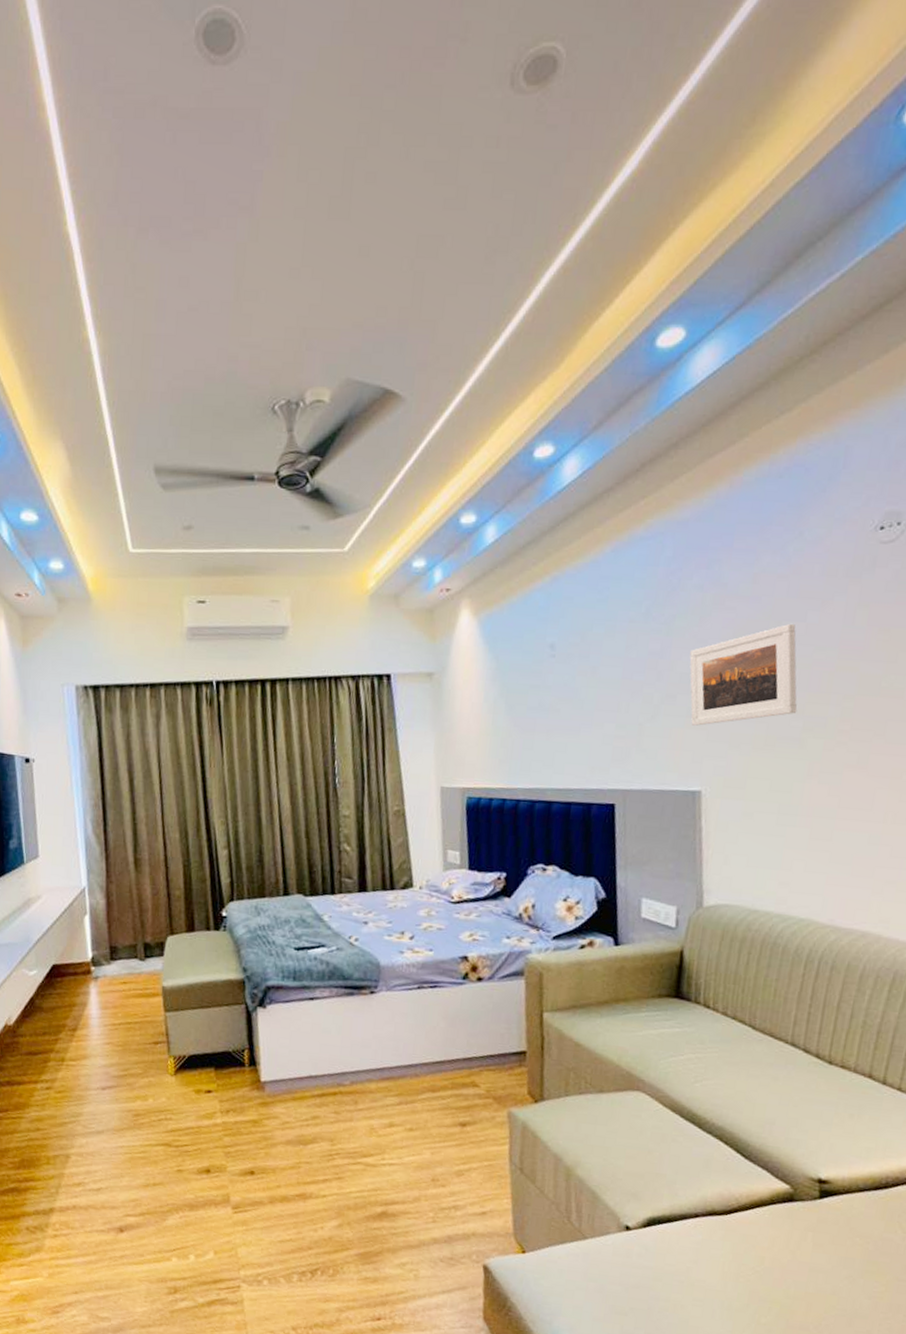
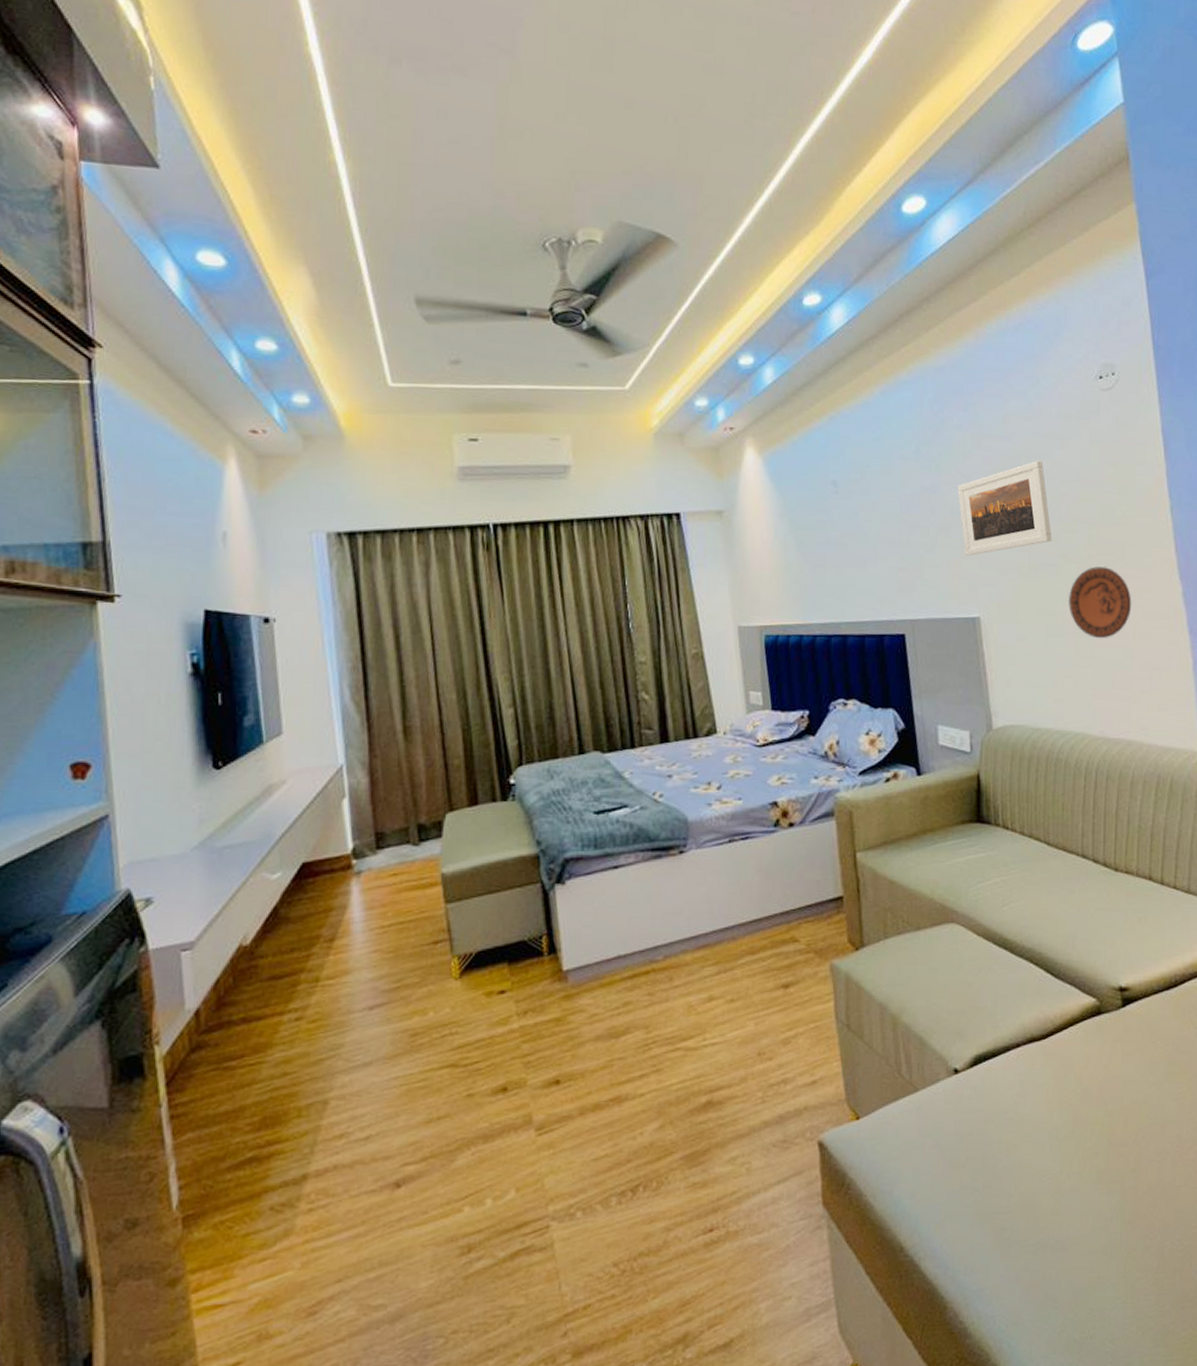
decorative plate: none [808,742,888,822] -> present [1068,566,1132,639]

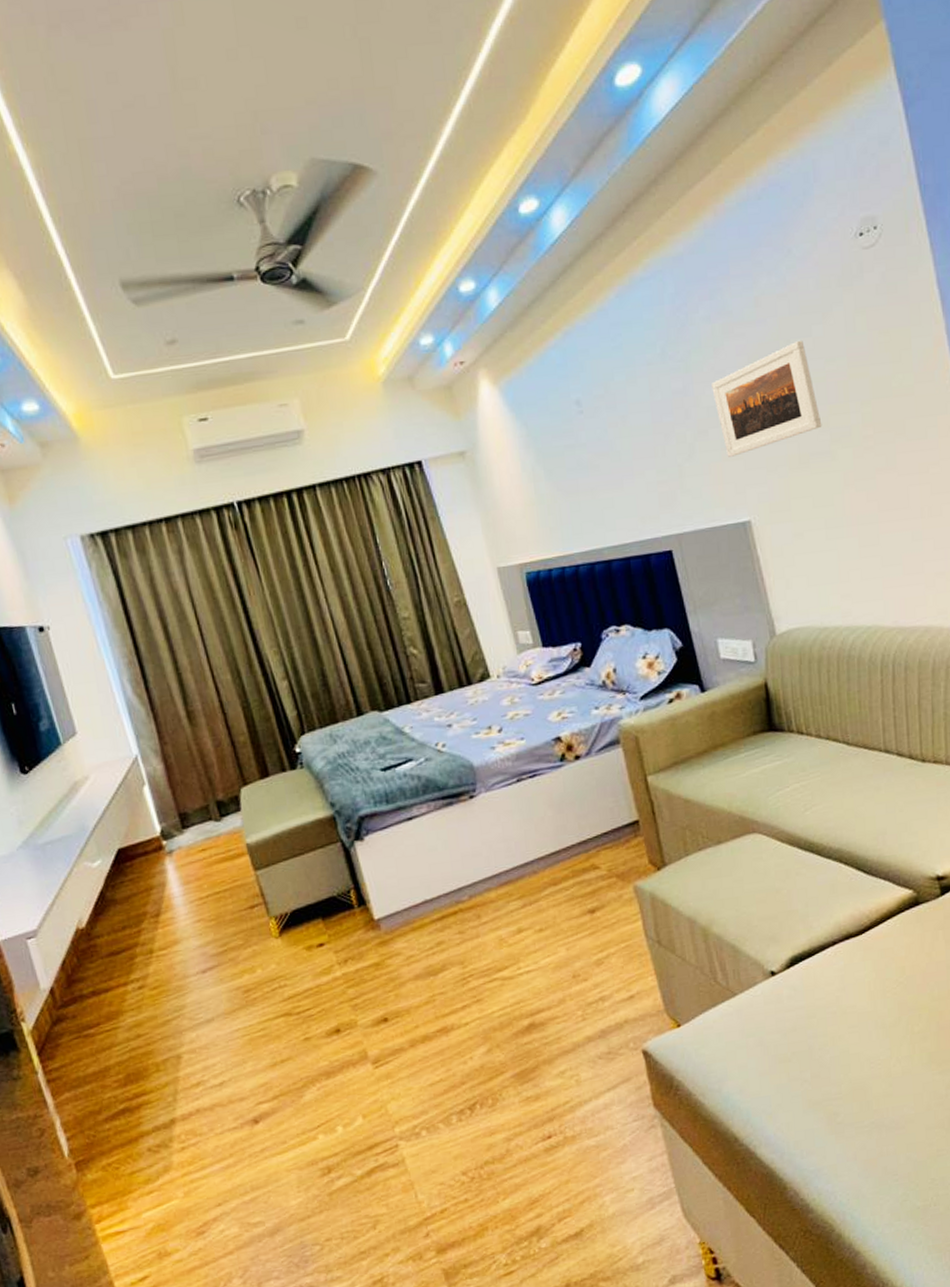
decorative plate: present [1068,566,1132,639] -> none [845,444,918,524]

